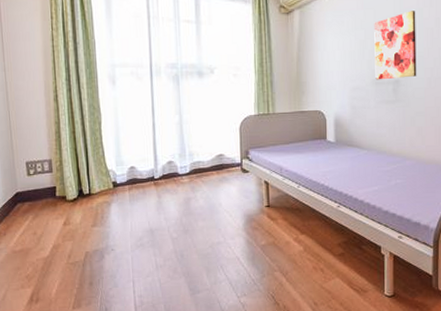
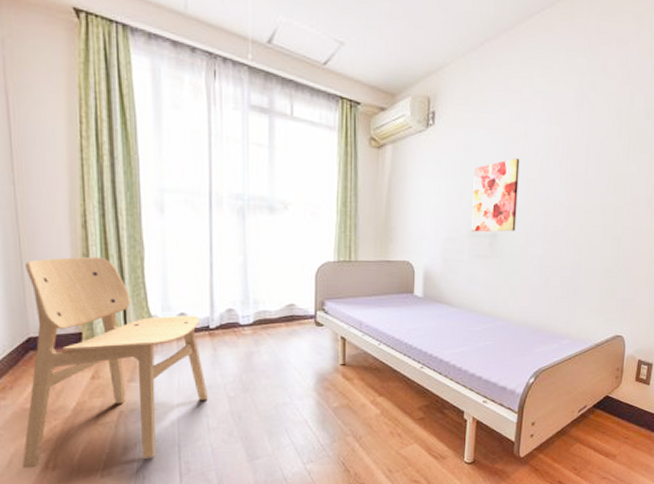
chair: none [13,123,155,301] -> present [21,256,208,468]

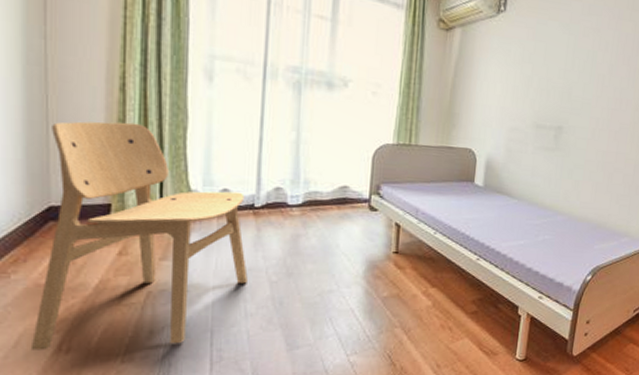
wall art: present [471,158,520,232] -> none [537,51,590,125]

